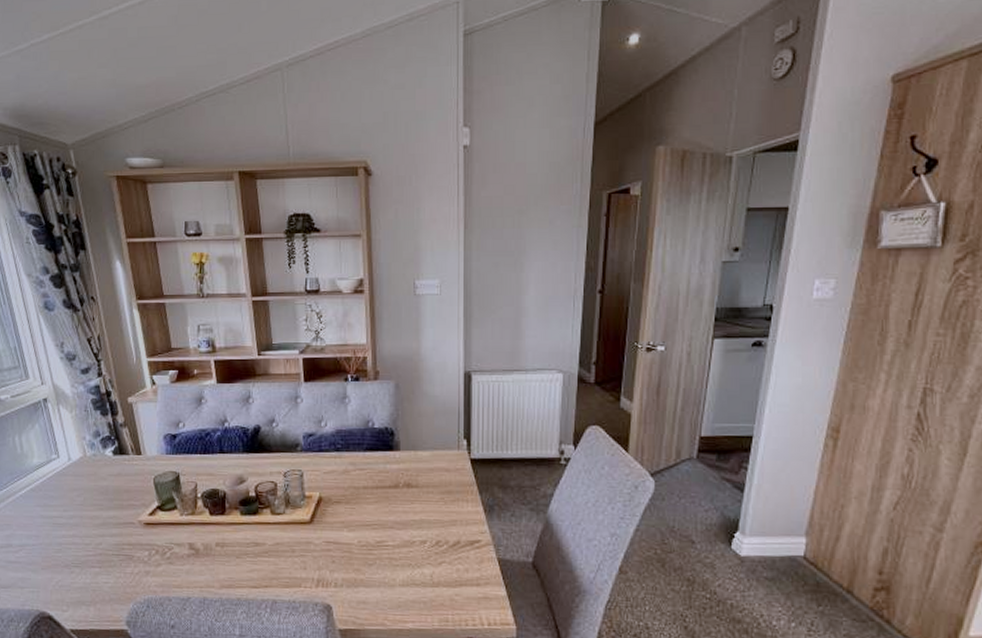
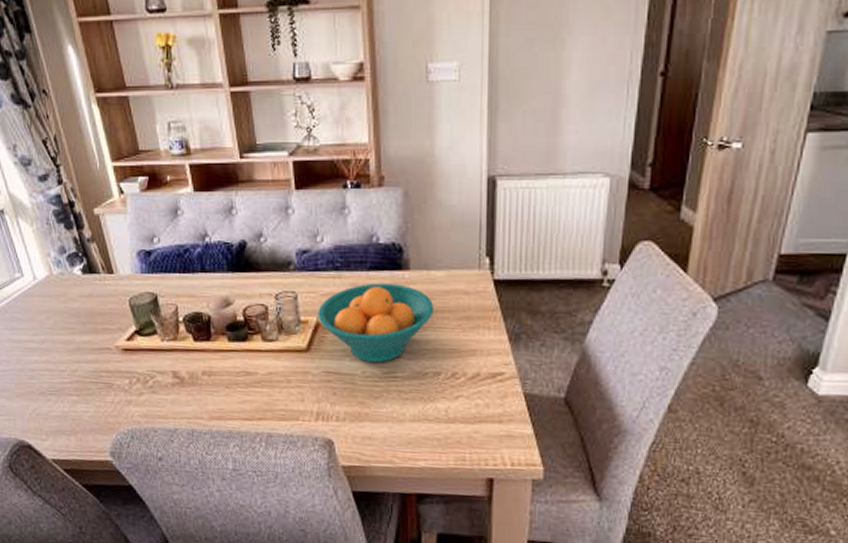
fruit bowl: none [320,462,421,532] -> present [318,283,435,362]

